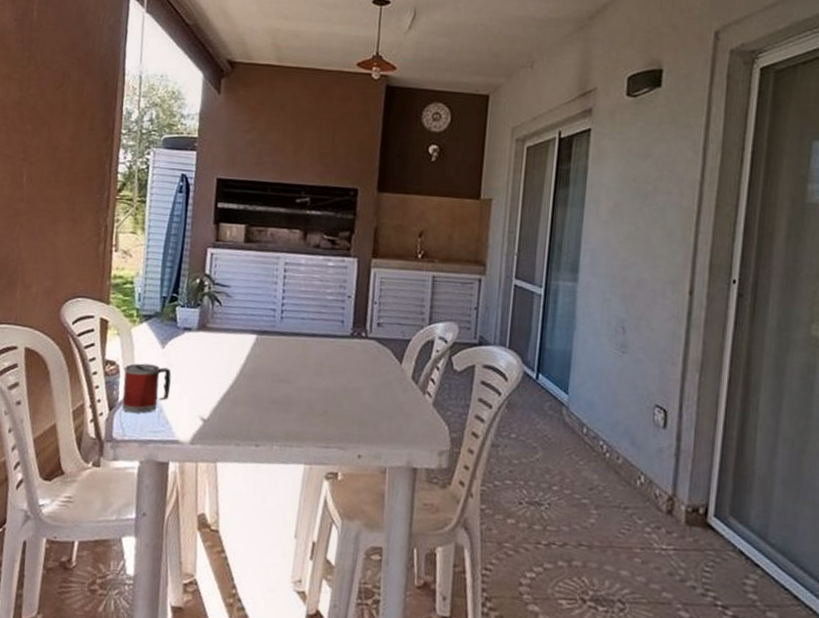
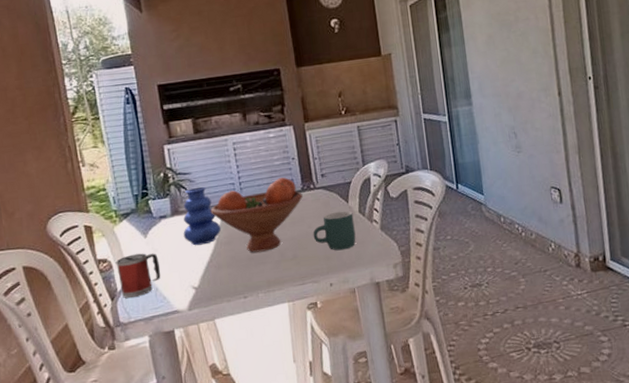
vase: none [205,304,249,373] -> present [183,186,221,246]
fruit bowl: none [241,316,350,398] -> present [210,177,303,253]
mug: none [351,370,404,419] -> present [313,211,356,251]

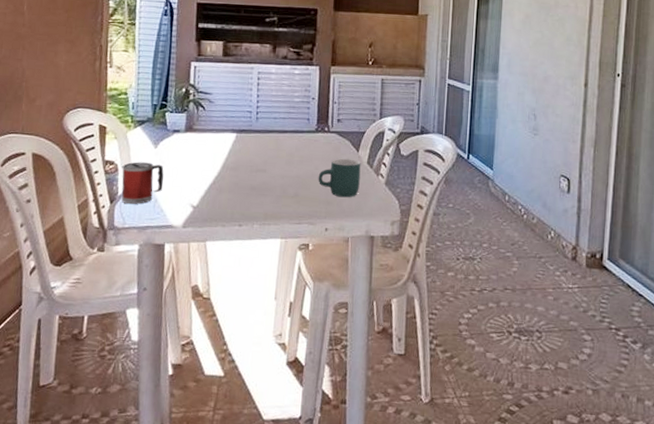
vase: present [183,186,221,246] -> none [192,108,231,166]
fruit bowl: present [210,177,303,253] -> none [223,115,316,184]

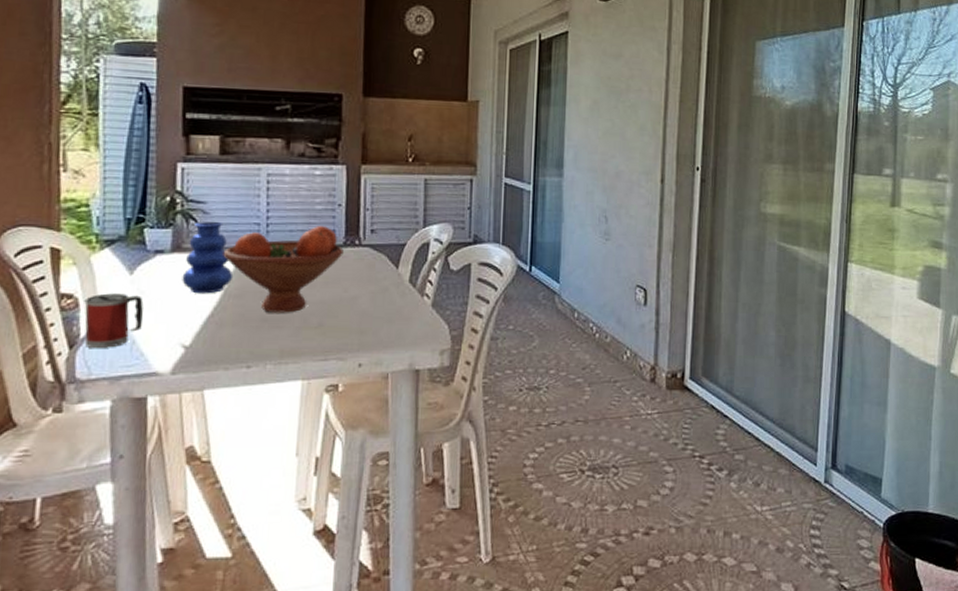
vase: none [192,108,231,166] -> present [182,221,234,294]
fruit bowl: none [223,115,316,184] -> present [223,226,344,313]
mug: present [318,158,361,198] -> none [348,277,402,325]

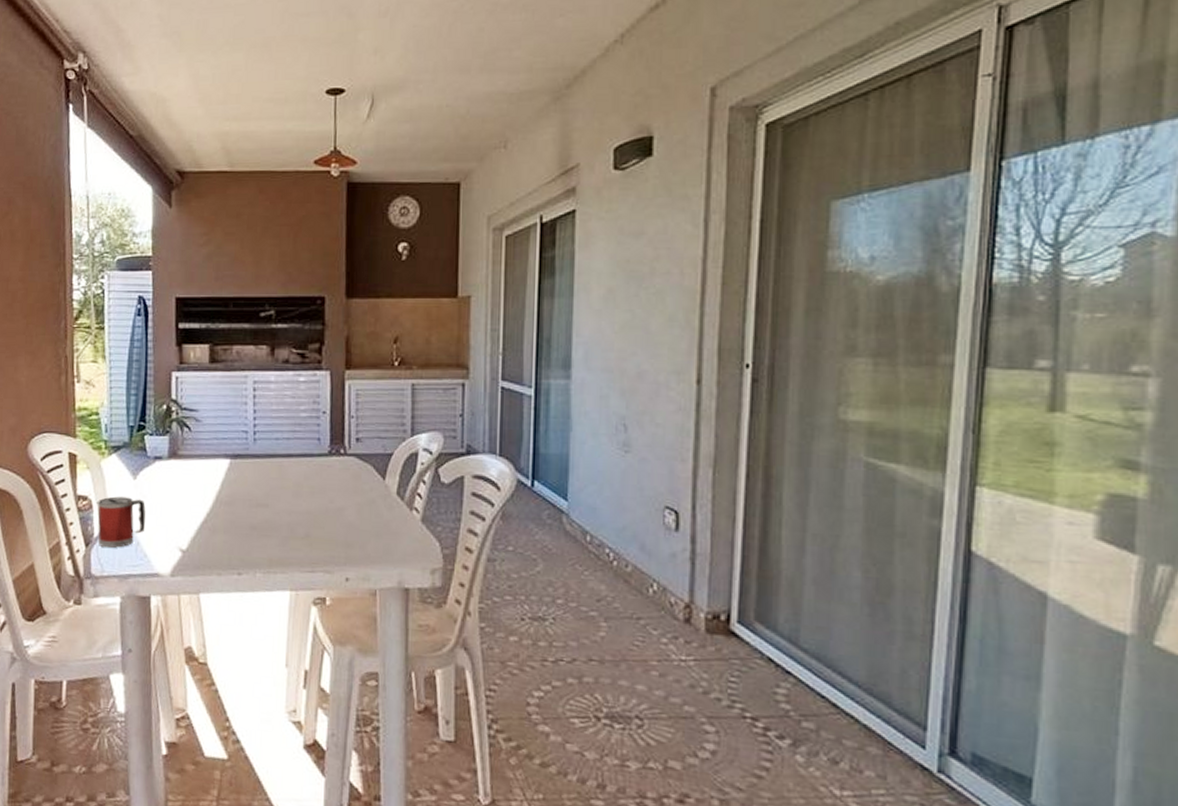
vase: present [182,221,234,294] -> none [178,428,224,500]
fruit bowl: present [223,226,344,313] -> none [214,434,329,522]

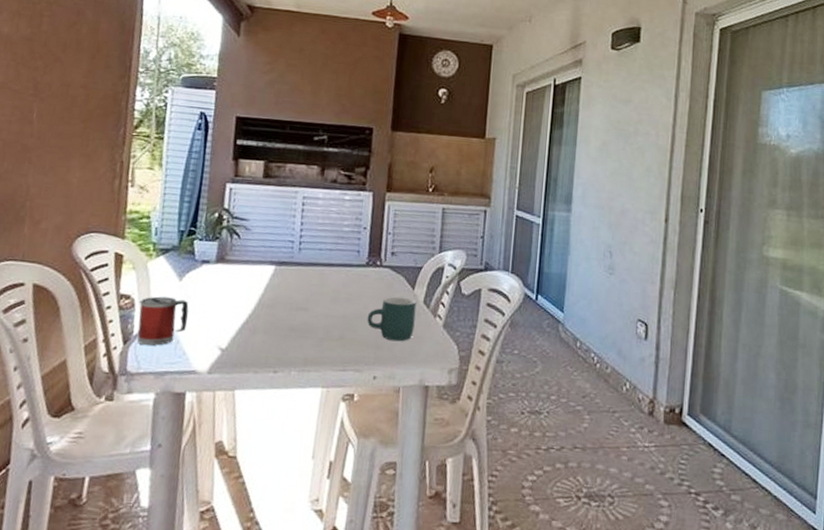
mug: none [334,488,389,539] -> present [367,296,417,342]

